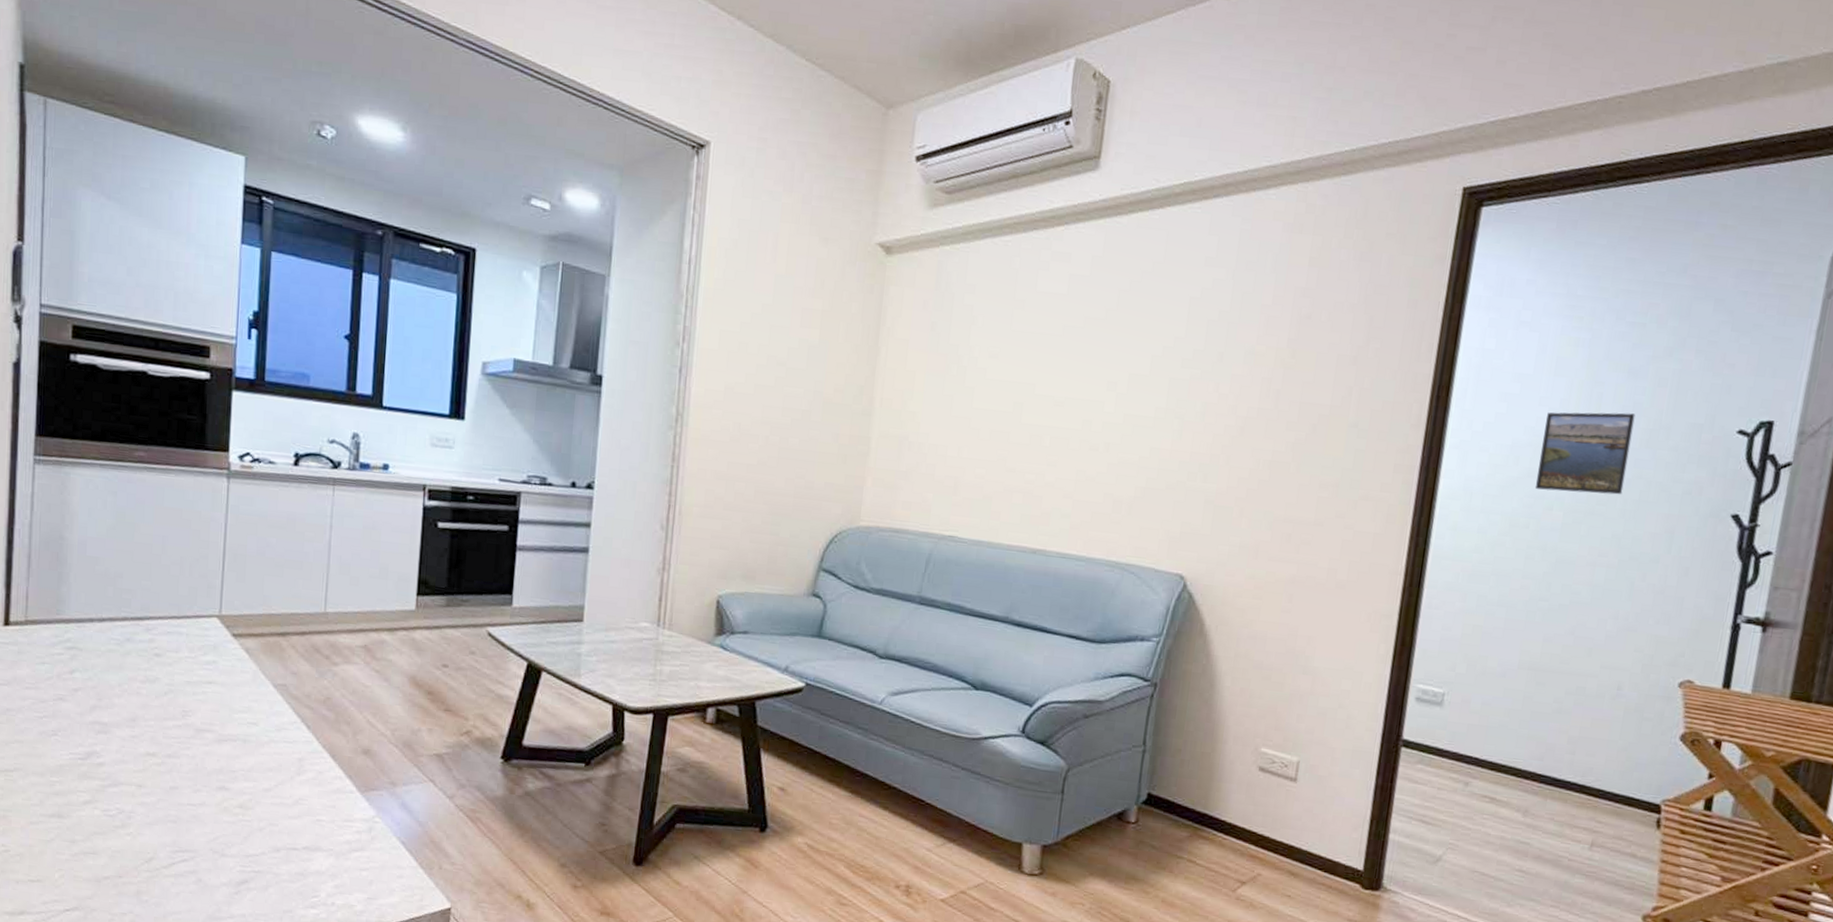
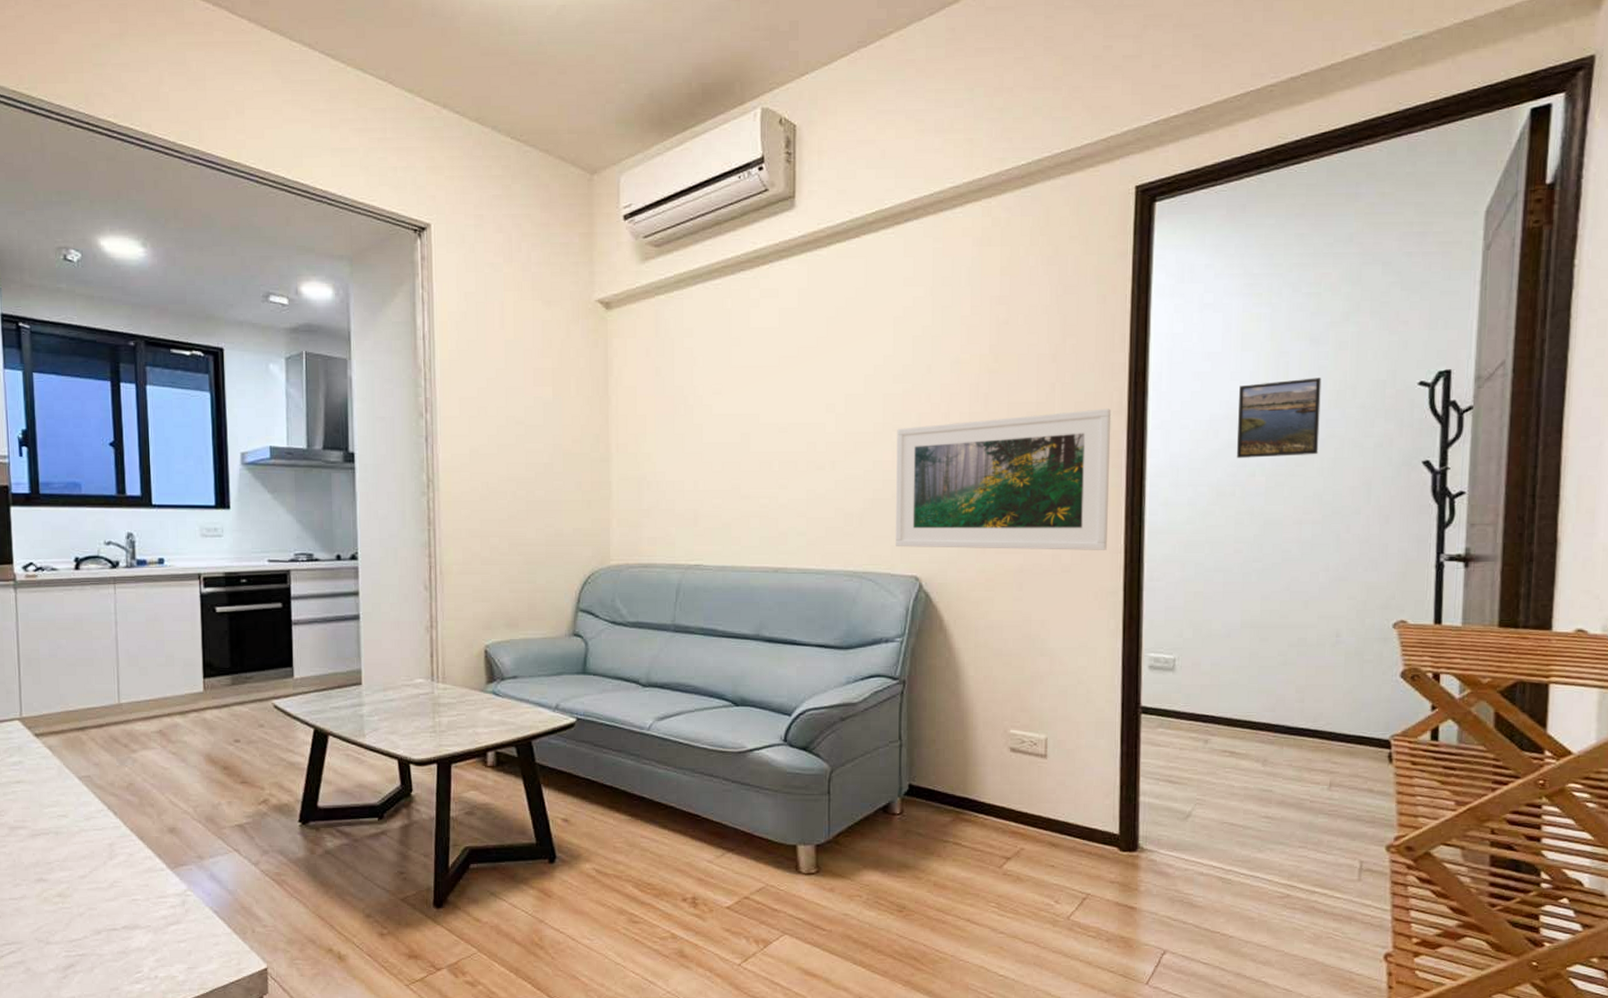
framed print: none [1164,416,1409,570] -> present [896,408,1112,550]

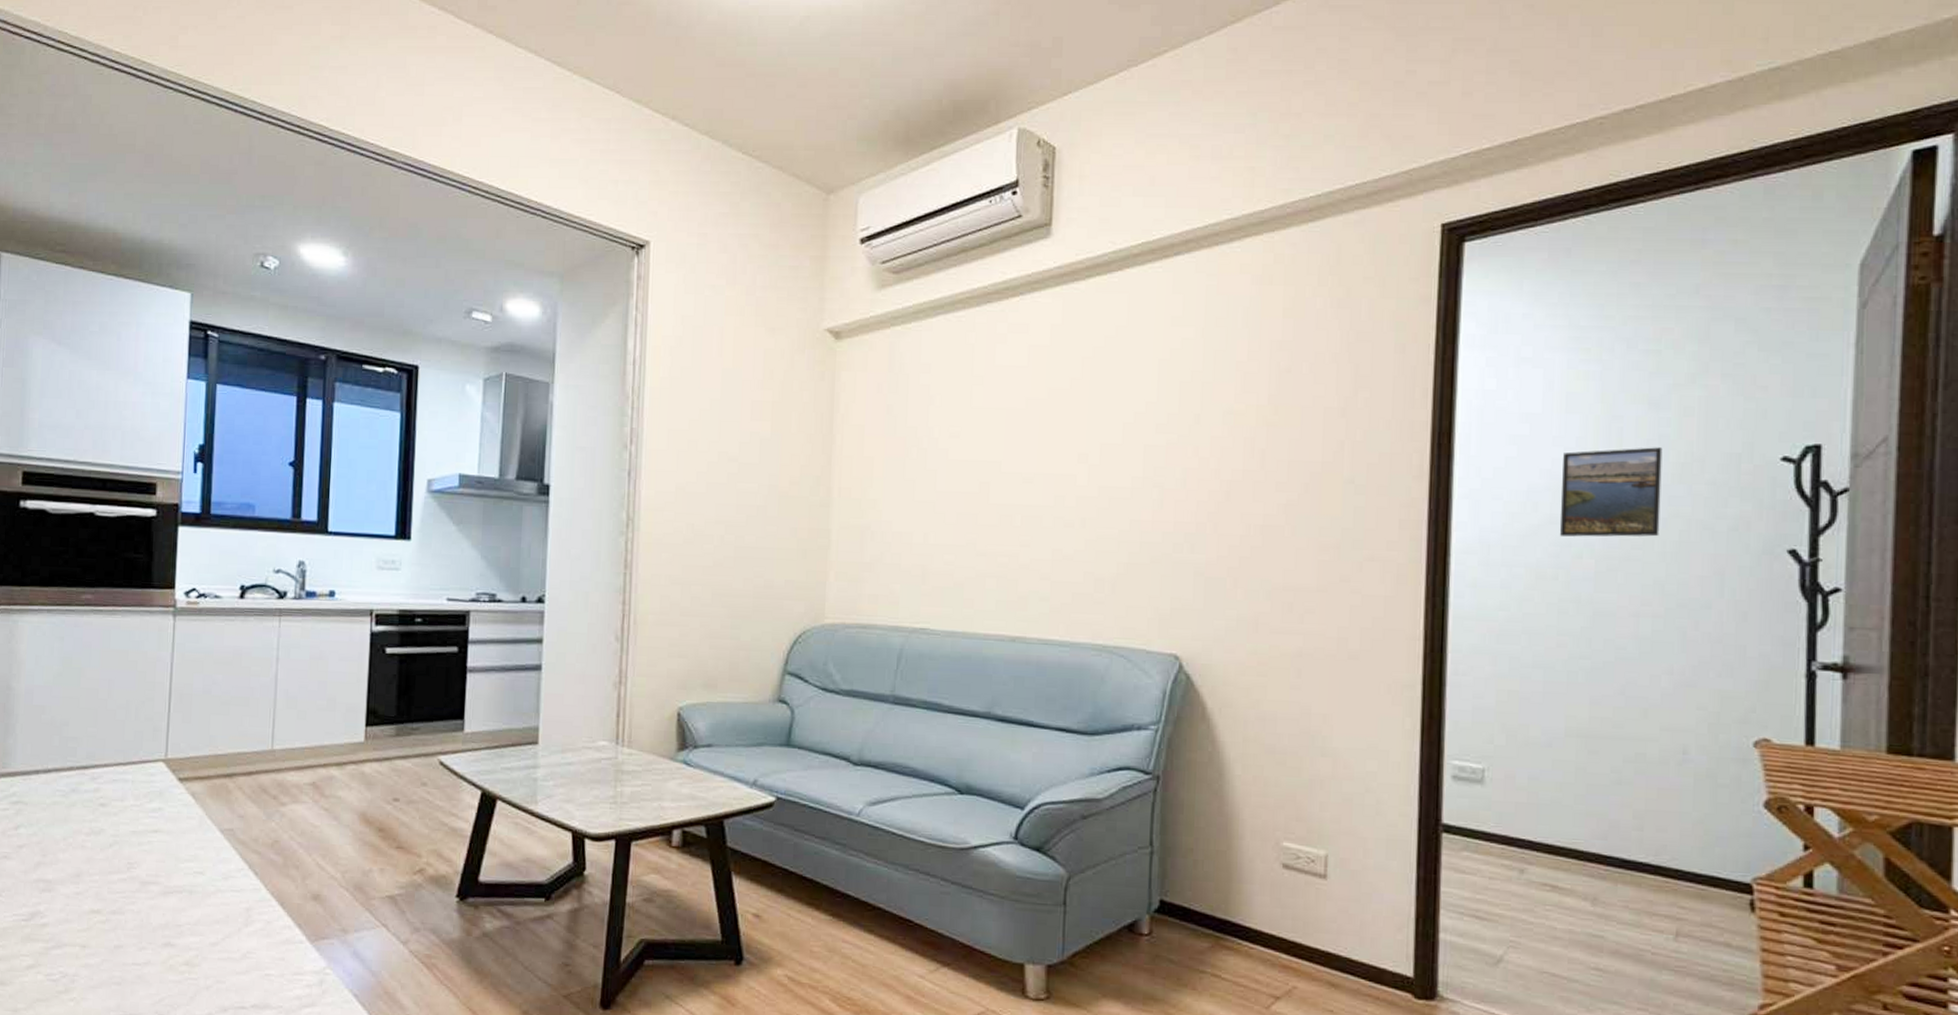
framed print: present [896,408,1112,550] -> none [1153,472,1411,636]

